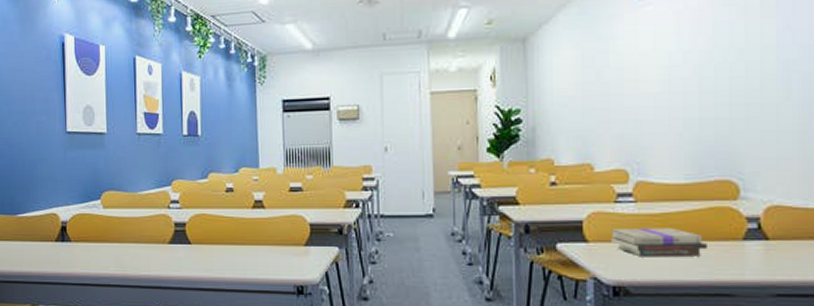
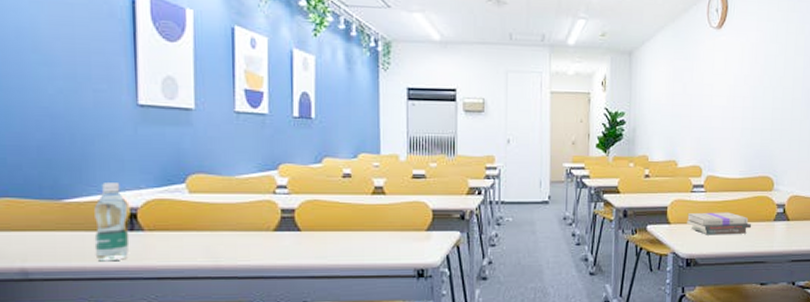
bottle: none [37,200,61,268] -> present [94,183,130,262]

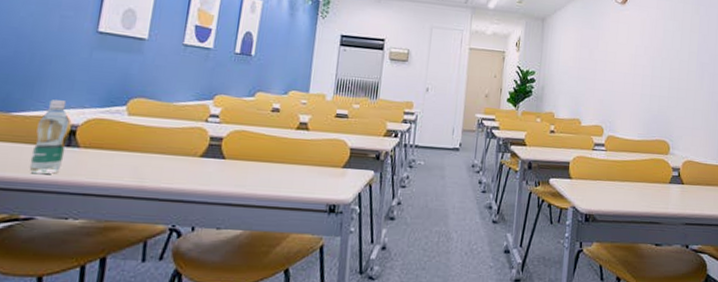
books: present [687,212,752,235] -> none [587,170,649,194]

